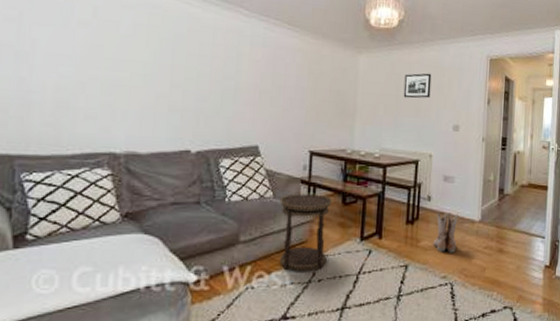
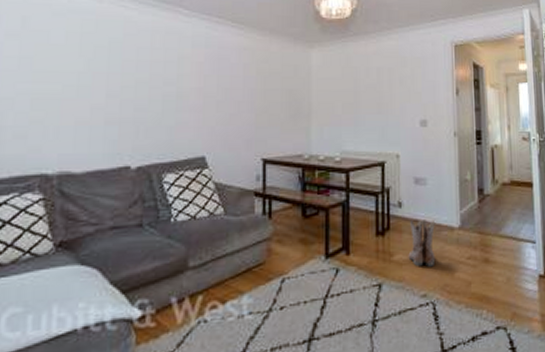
side table: present [279,192,332,271] -> none [232,206,291,299]
picture frame: present [403,73,432,99] -> none [362,64,392,94]

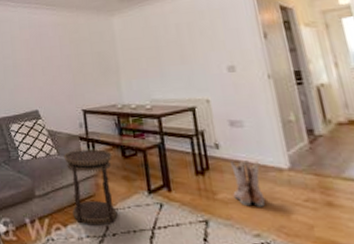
side table: none [232,206,291,299] -> present [63,148,118,224]

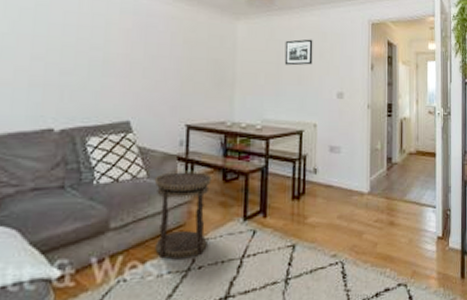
picture frame: none [161,19,194,48] -> present [284,39,313,66]
boots: present [230,159,265,207] -> none [321,184,346,230]

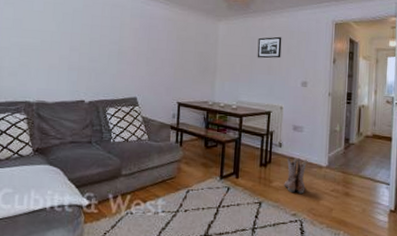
side table: present [154,170,212,259] -> none [153,136,196,202]
boots: none [321,184,346,230] -> present [284,157,307,194]

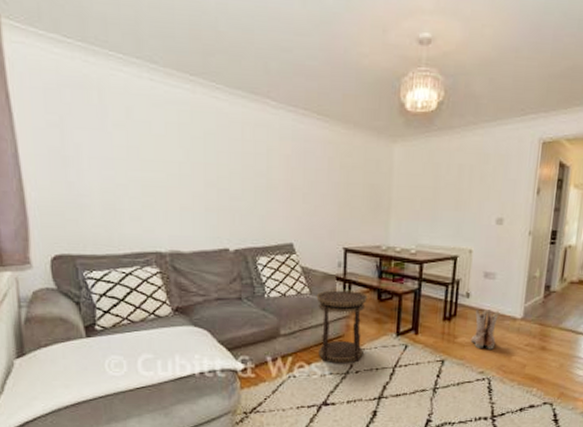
side table: none [153,136,196,202] -> present [316,289,368,363]
picture frame: present [257,36,282,59] -> none [442,161,474,190]

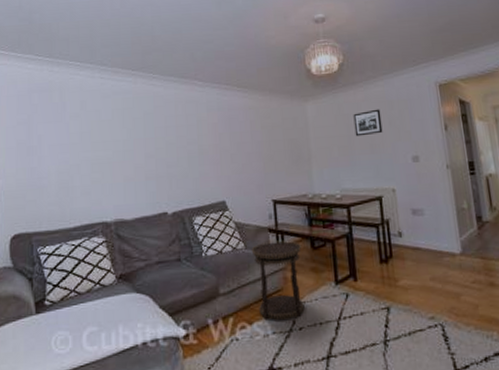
picture frame: none [442,161,474,190] -> present [353,109,383,137]
boots: present [470,308,499,350] -> none [412,246,440,292]

